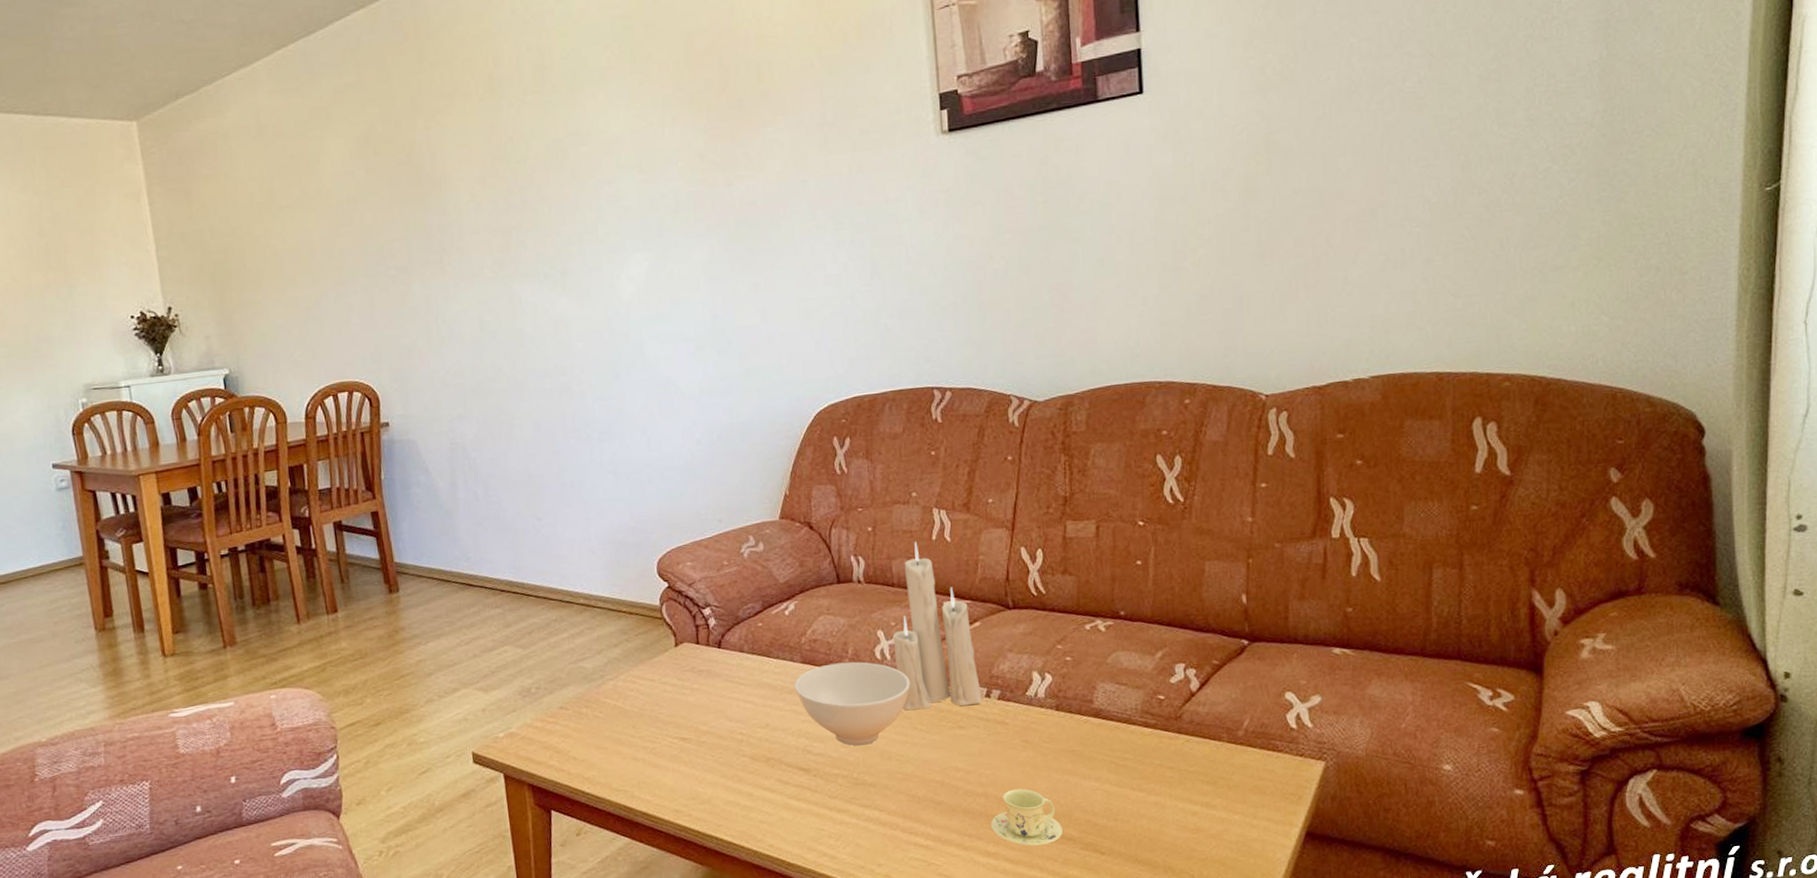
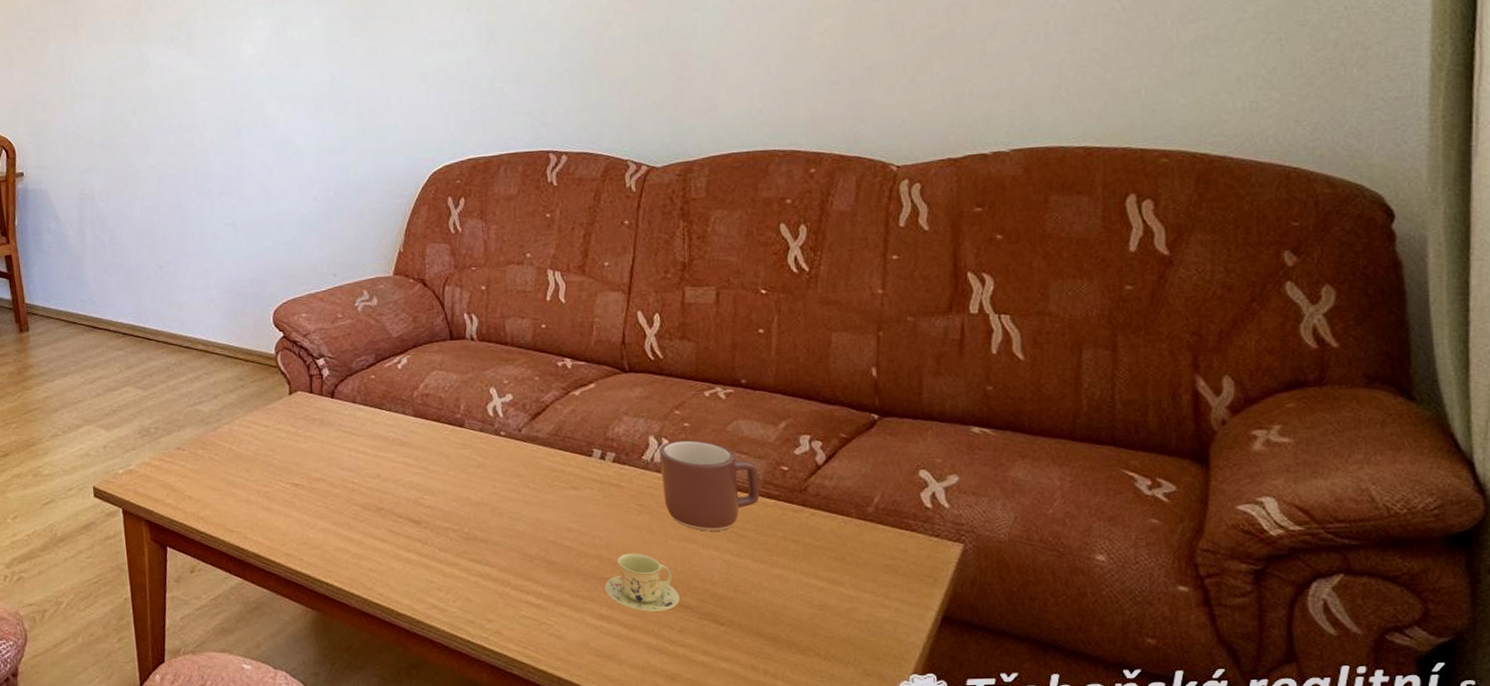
bowl: present [794,661,911,746] -> none [406,417,523,501]
candle: present [892,542,982,711] -> none [505,302,597,469]
mug: none [1043,673,1138,763] -> present [659,439,760,531]

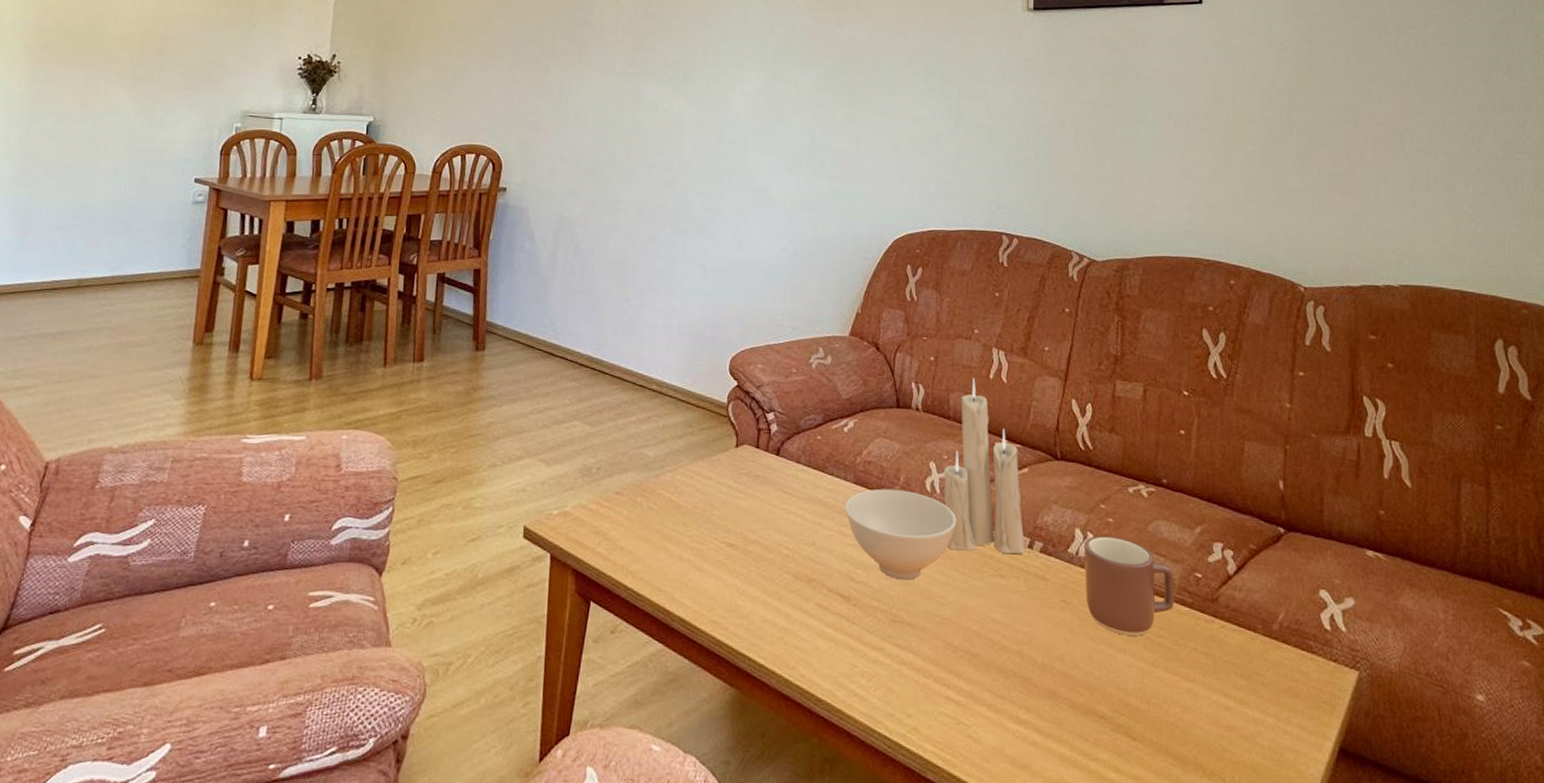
bowl: none [406,417,523,501] -> present [845,488,957,580]
candle: none [505,302,597,469] -> present [943,378,1025,554]
cup and saucer: present [604,553,680,612] -> none [1024,652,1095,720]

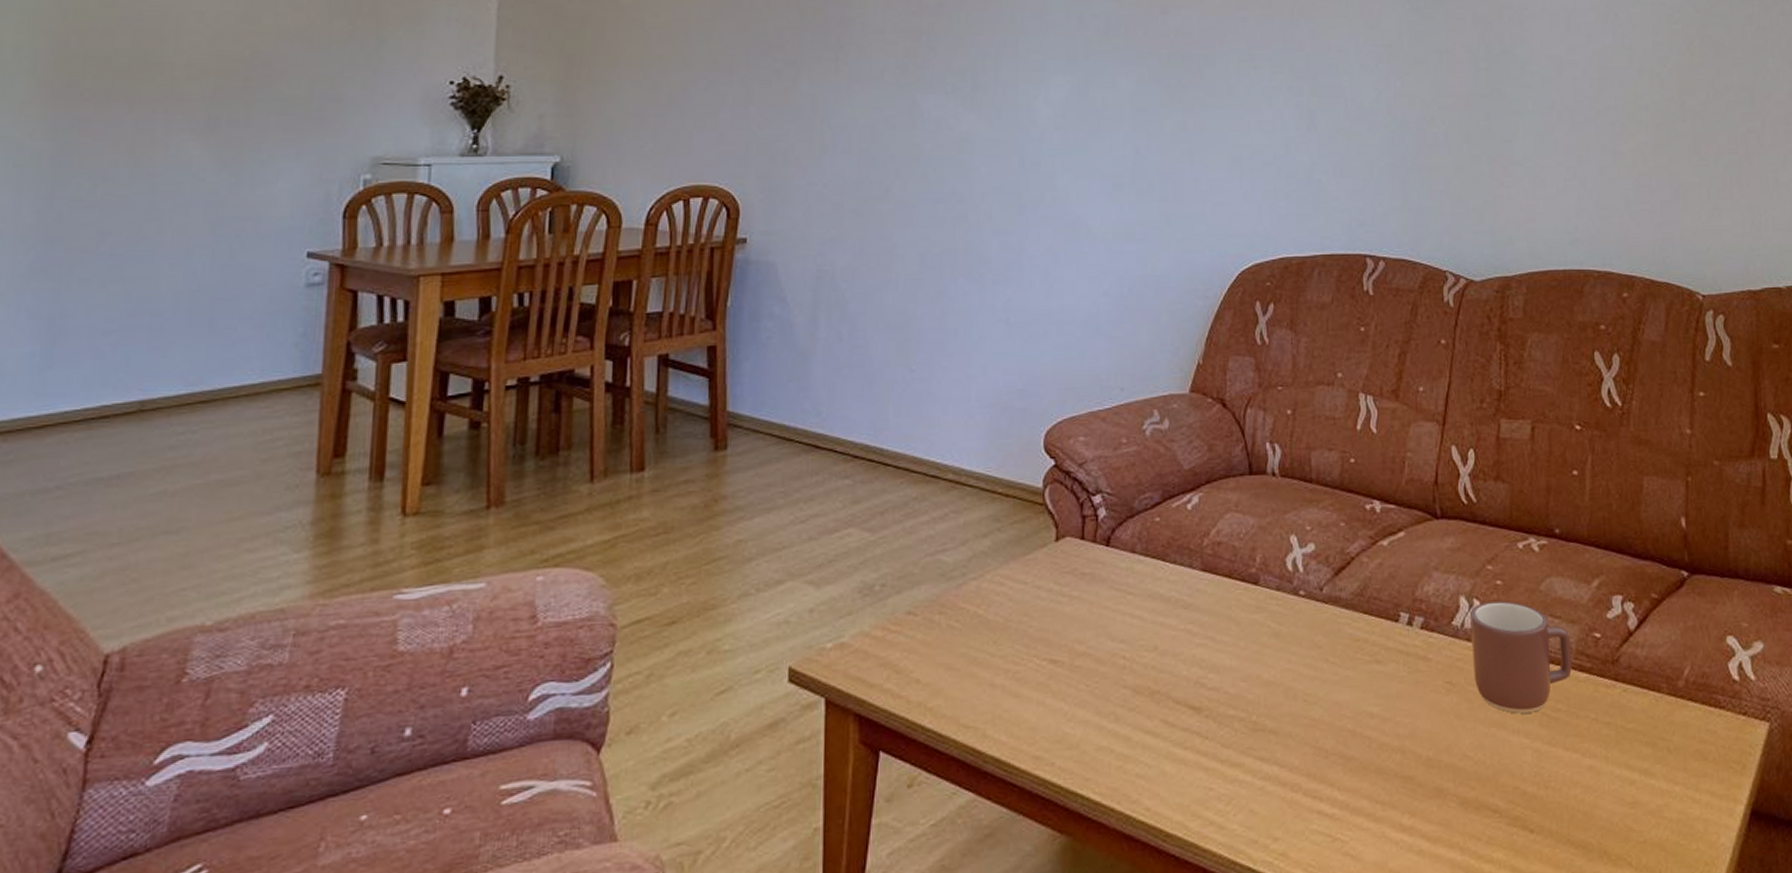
bowl: present [845,488,957,580] -> none [1191,572,1324,680]
candle: present [943,378,1025,554] -> none [1307,431,1403,638]

